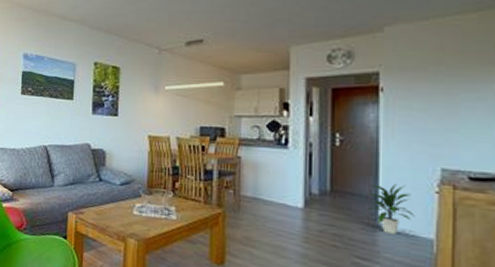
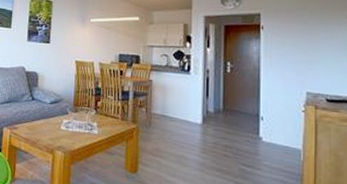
indoor plant: present [368,184,415,234] -> none [252,104,287,145]

